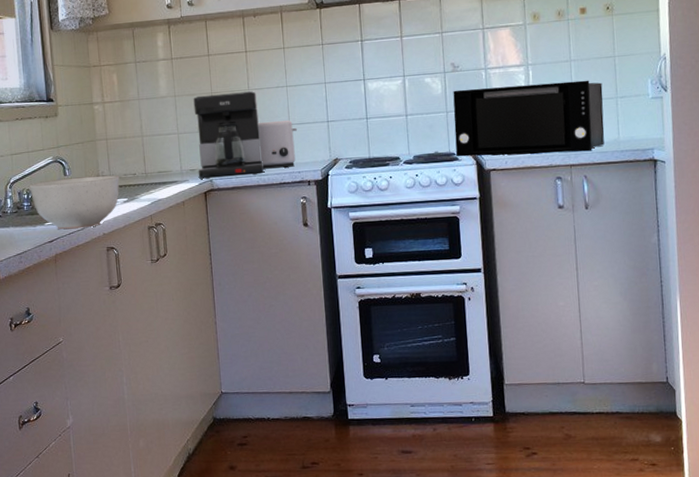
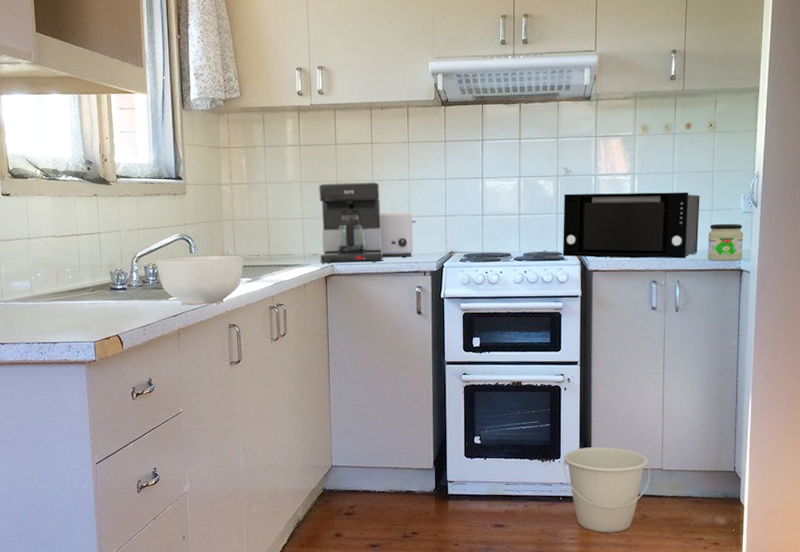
bucket: none [472,360,572,457] -> present [562,447,650,533]
jar: none [614,110,655,153] -> present [707,223,744,262]

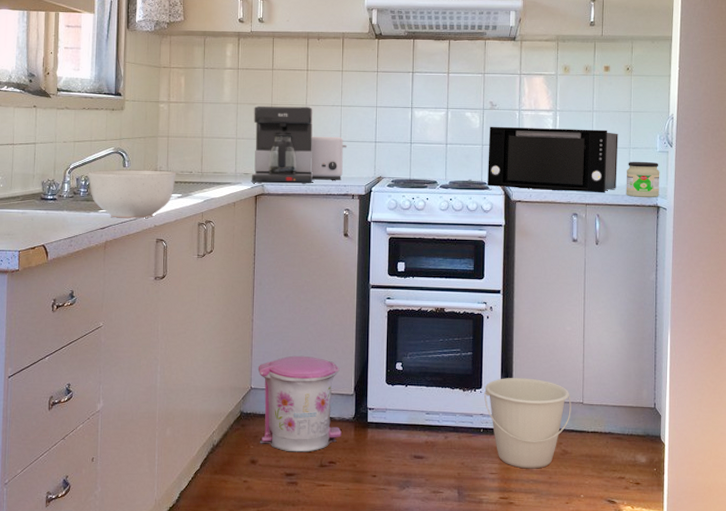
trash can: none [337,433,423,525] -> present [258,355,342,452]

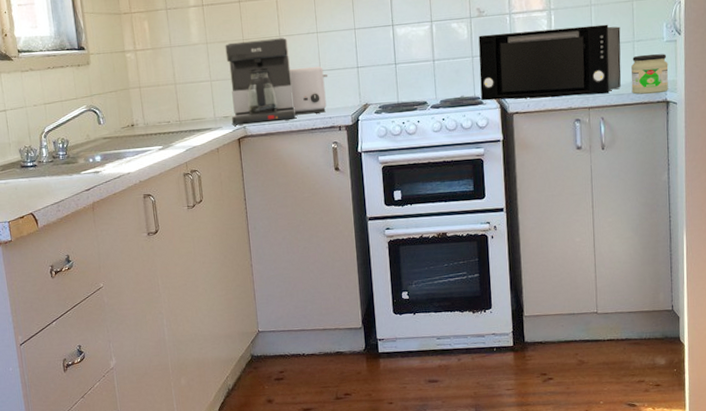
bowl: present [87,169,176,219] -> none [63,122,154,178]
trash can: present [258,355,342,452] -> none [263,294,354,388]
bucket: present [483,378,571,469] -> none [494,293,586,382]

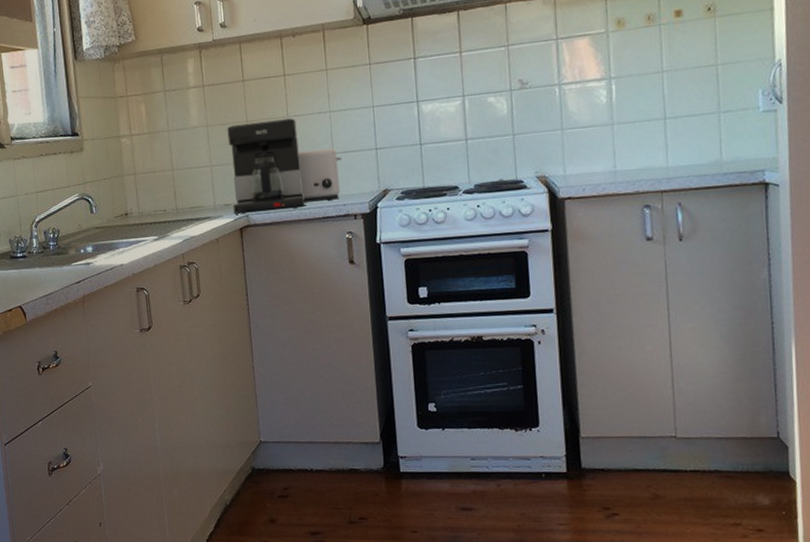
microwave: present [478,24,622,101] -> none [521,93,704,185]
jar: present [631,54,669,95] -> none [716,126,767,176]

